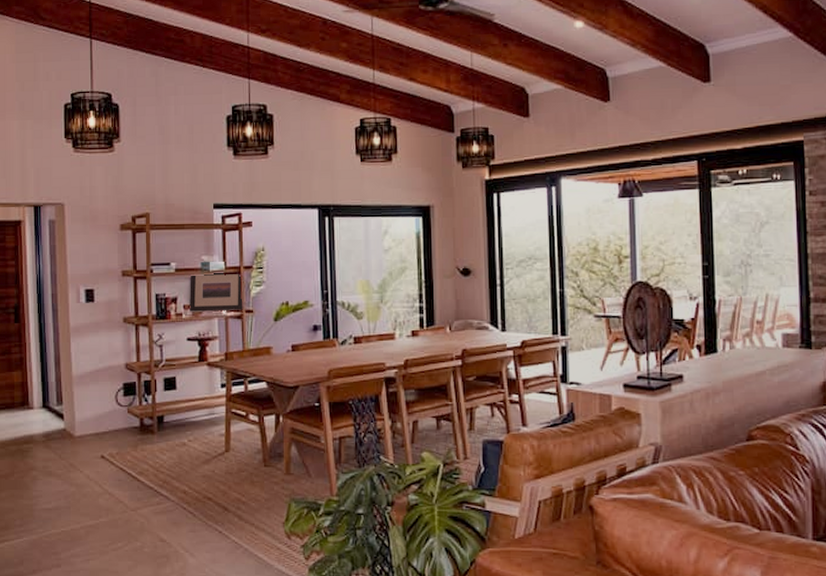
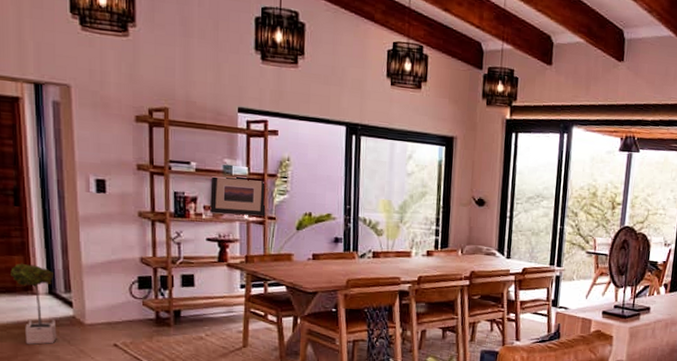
potted tree: none [10,378,49,460] -> present [10,263,57,345]

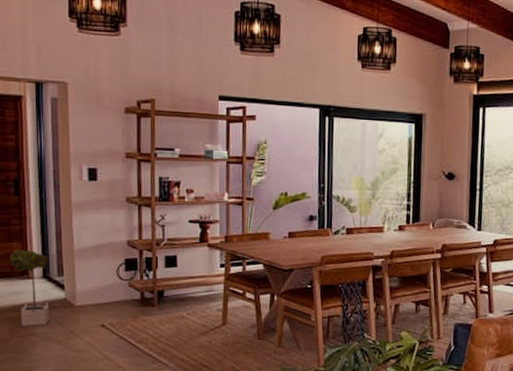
picture frame: present [210,177,266,217] -> none [192,161,244,198]

